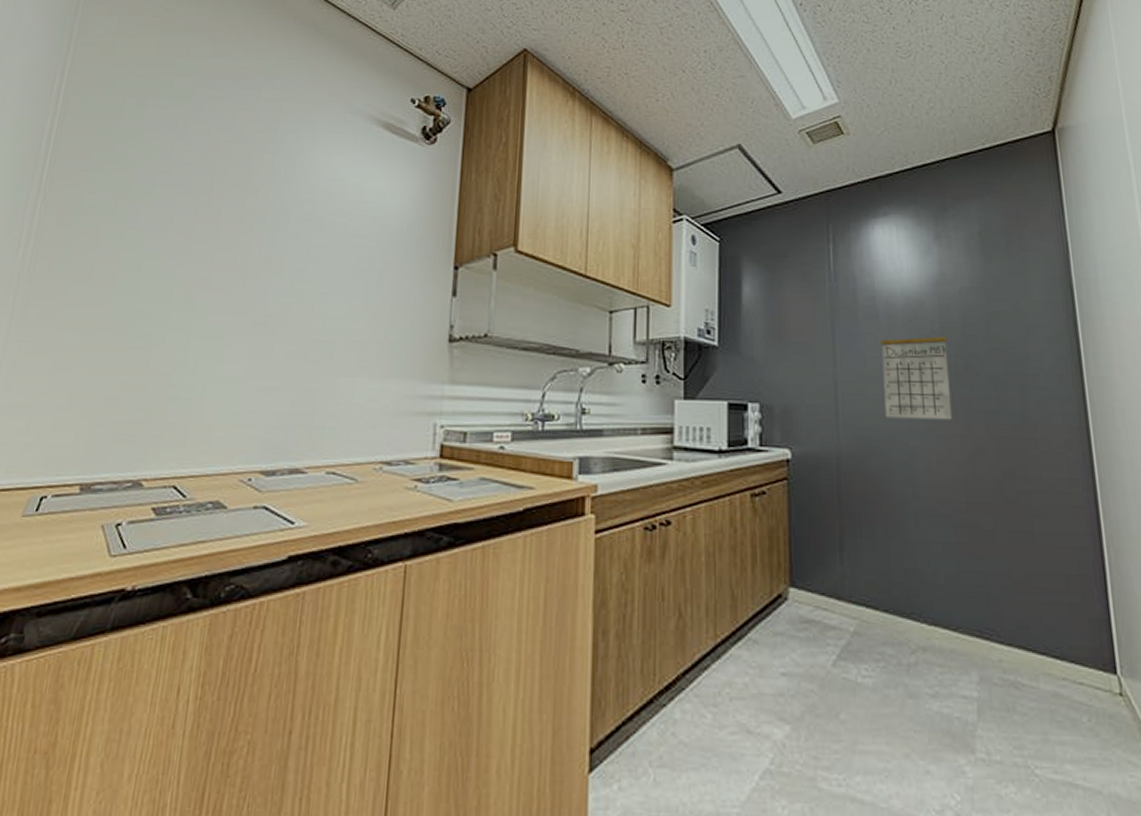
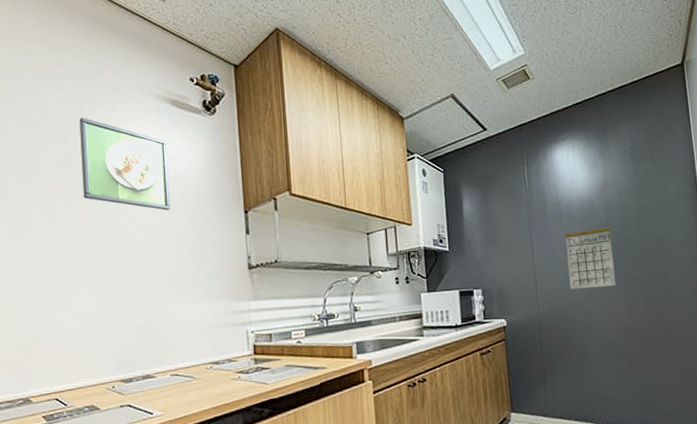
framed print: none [257,134,371,256] -> present [79,117,171,211]

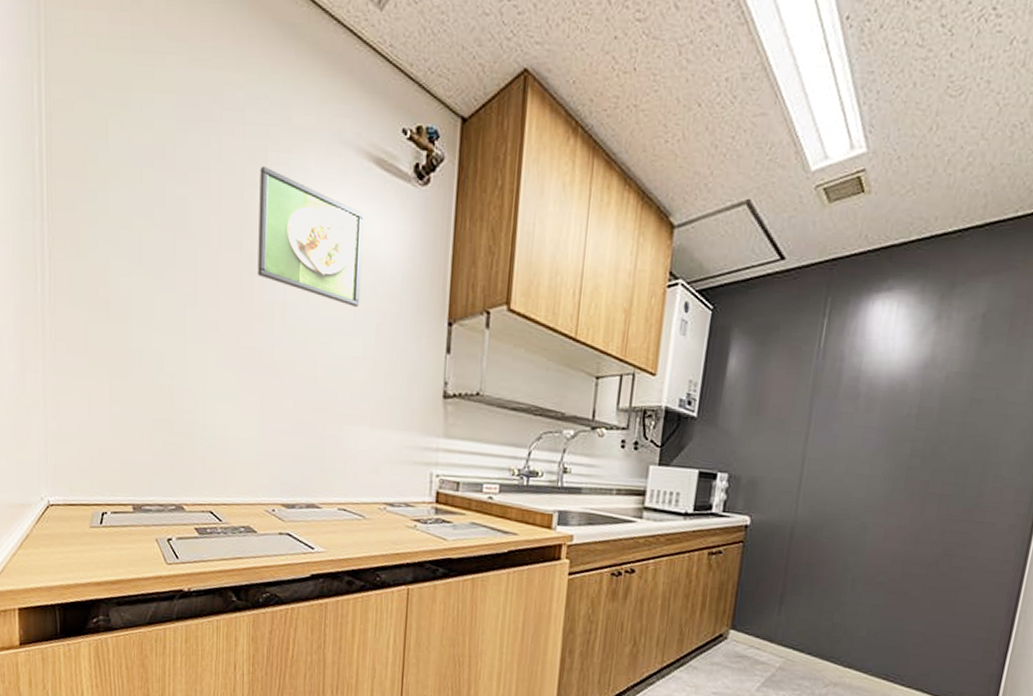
calendar: present [565,218,616,290] -> none [844,403,922,501]

